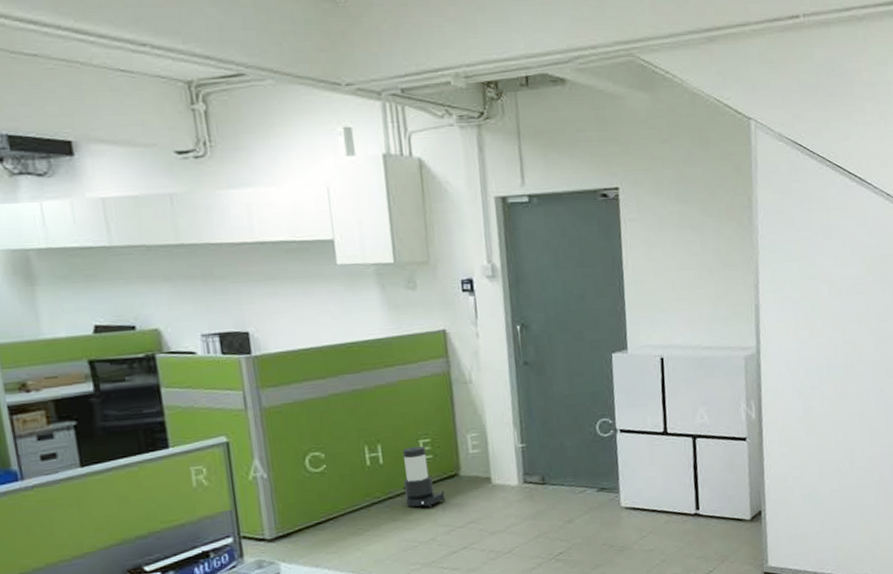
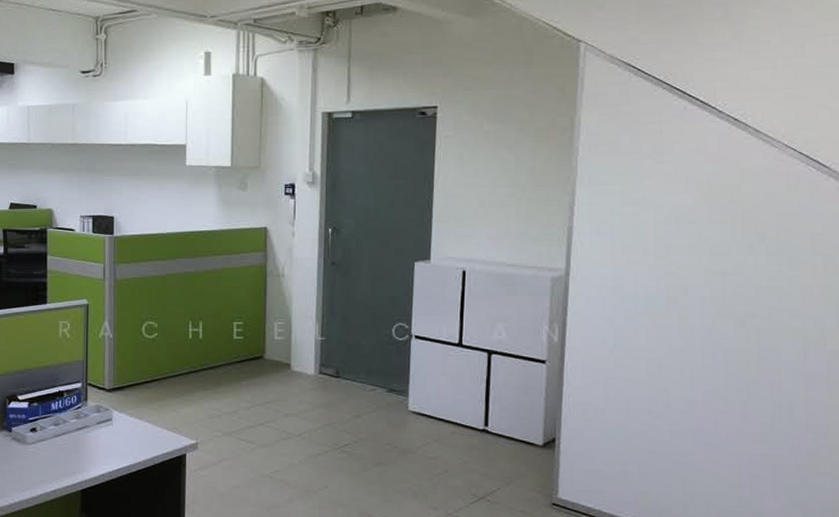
air purifier: present [402,446,445,509] -> none [216,327,249,384]

